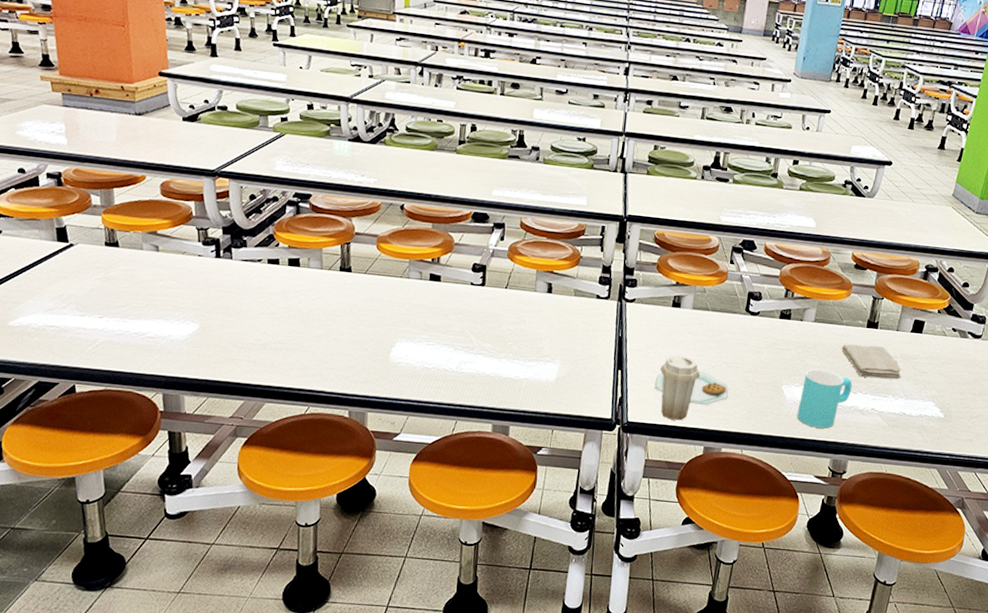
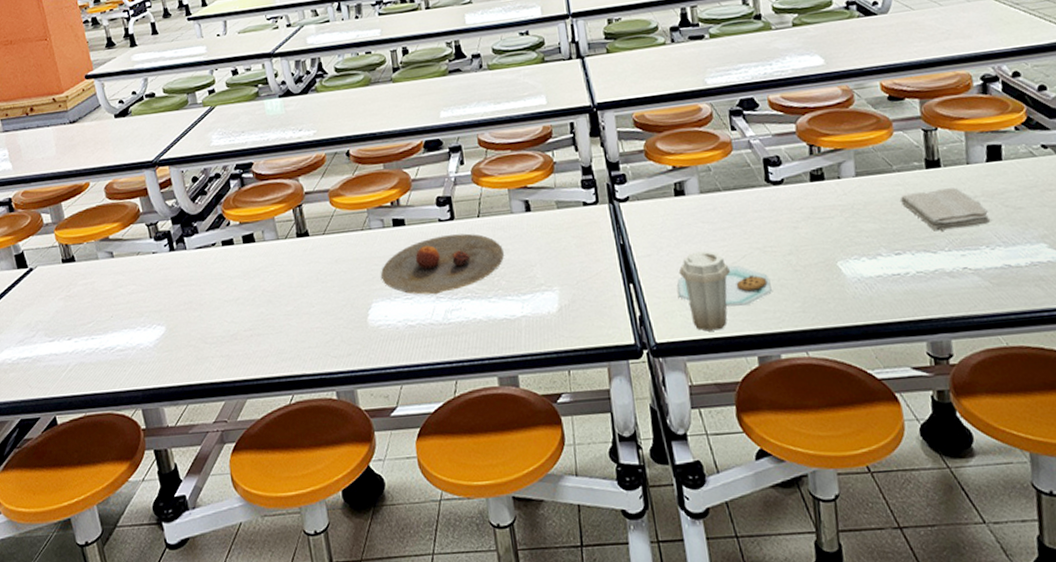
plate: none [410,297,521,346] -> present [381,233,504,295]
cup: present [797,368,852,429] -> none [862,231,930,307]

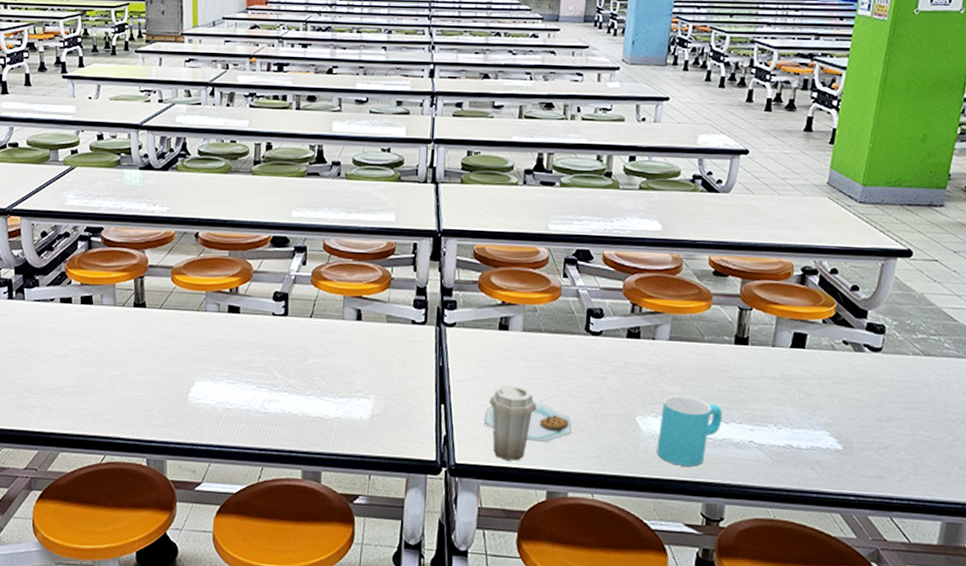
plate: present [381,233,504,295] -> none [209,329,329,384]
cup: none [862,231,930,307] -> present [657,394,722,467]
washcloth: present [900,187,991,231] -> none [705,365,783,405]

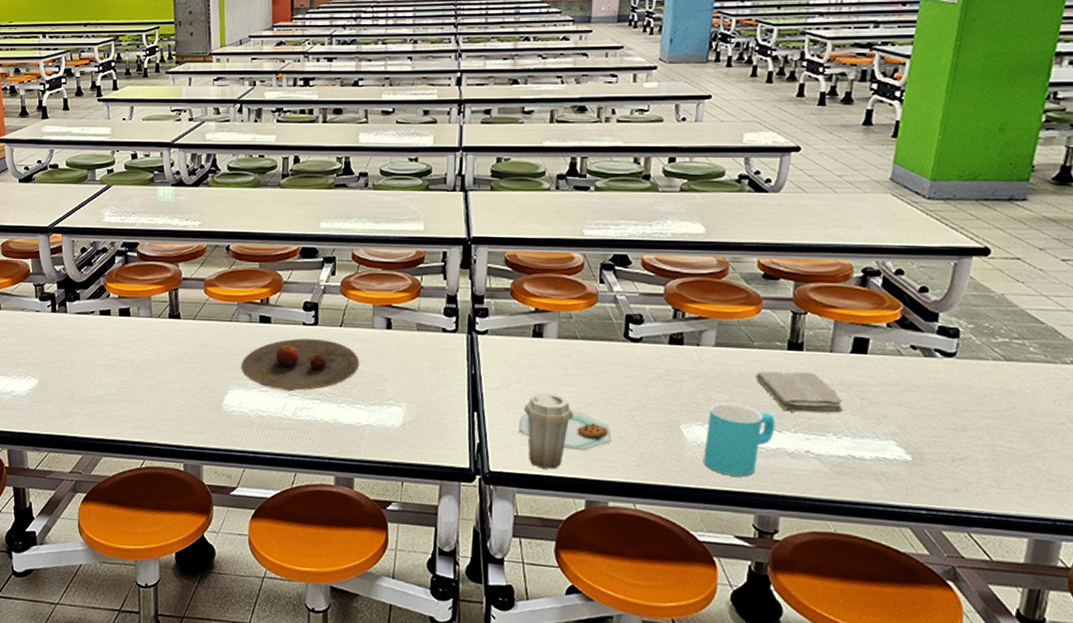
plate: none [209,329,329,384] -> present [241,338,359,392]
washcloth: none [705,365,783,405] -> present [755,371,843,413]

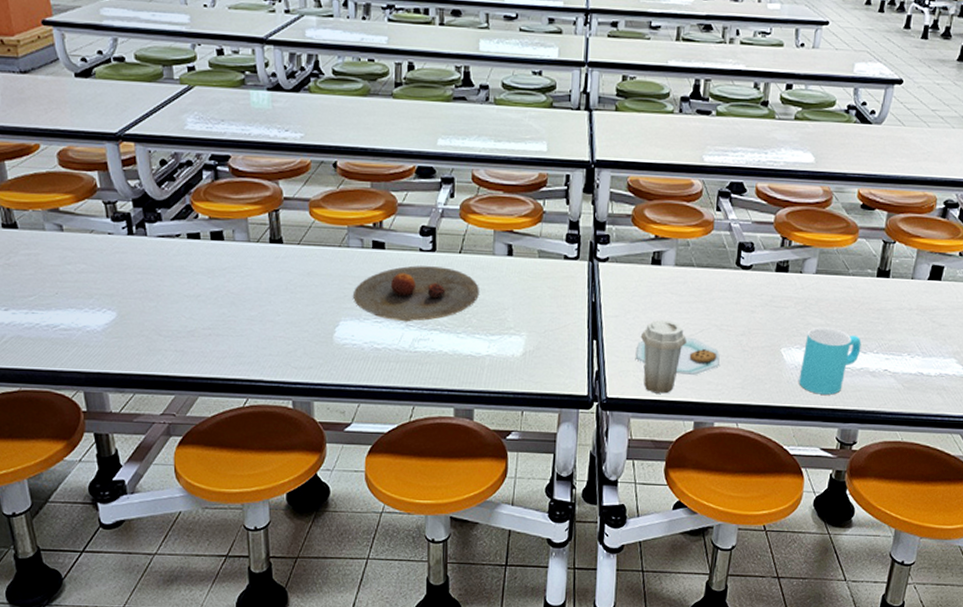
washcloth: present [755,371,843,413] -> none [847,297,918,335]

